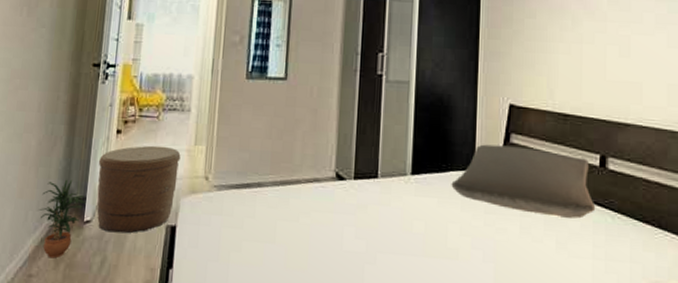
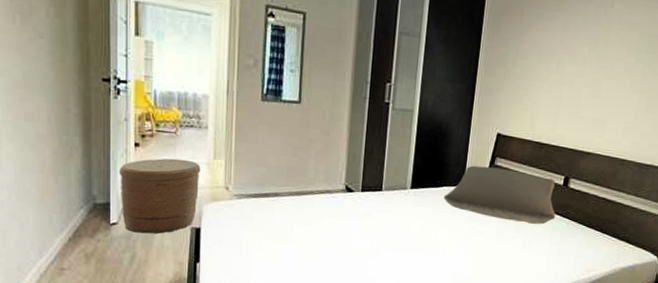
potted plant: present [39,179,86,259] -> none [63,186,110,255]

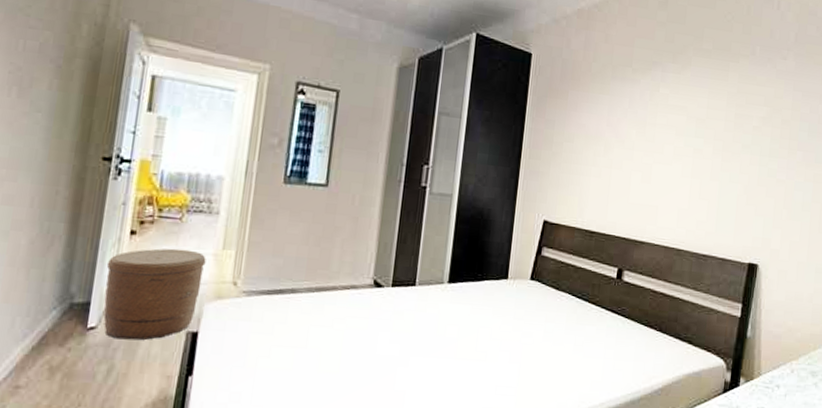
pillow: present [443,165,556,225] -> none [485,256,610,324]

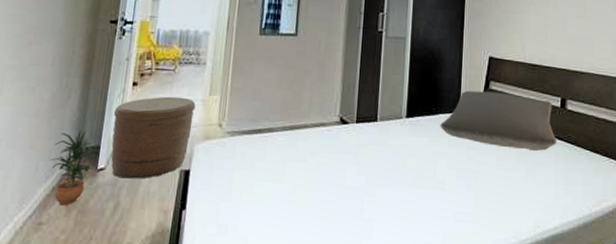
potted plant: none [30,282,90,368] -> present [51,130,100,206]
pillow: none [485,256,610,324] -> present [440,90,557,151]

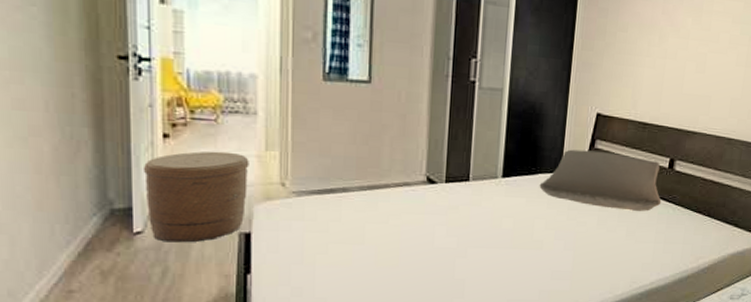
potted plant: present [51,130,100,206] -> none [69,188,133,272]

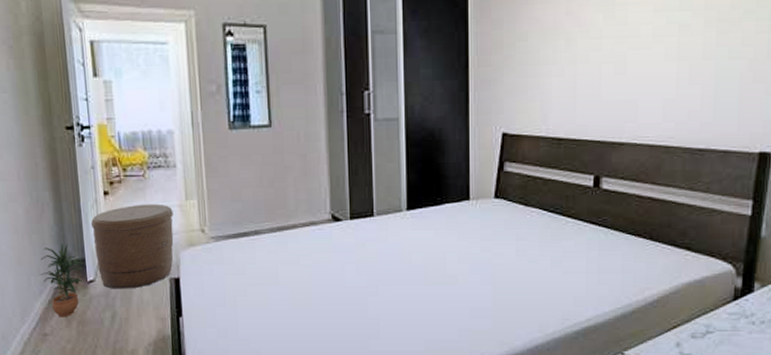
potted plant: none [69,188,133,272] -> present [40,243,86,318]
pillow: present [539,149,662,211] -> none [447,174,590,238]

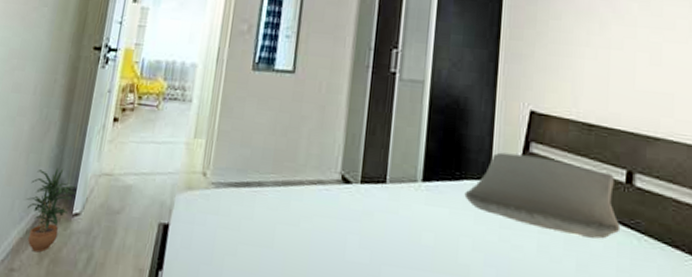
basket: present [90,203,174,289] -> none [86,136,179,229]
pillow: none [447,174,590,238] -> present [464,152,621,239]

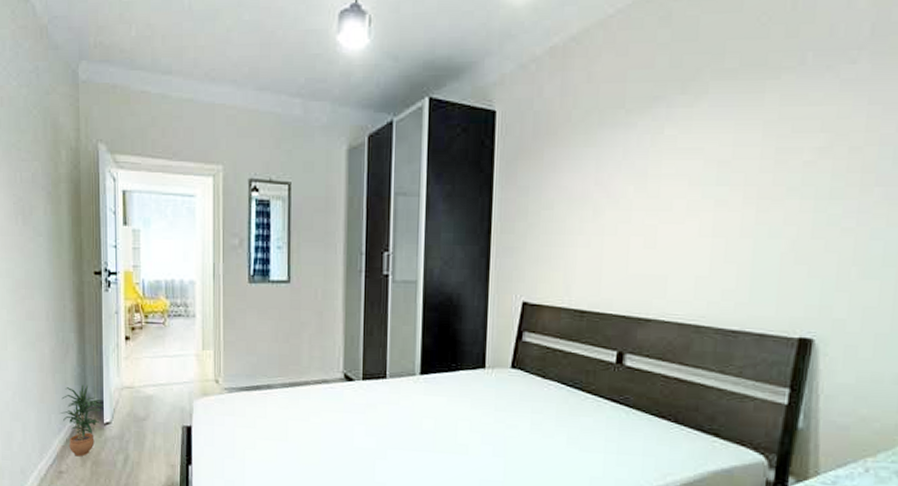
pillow: present [464,152,621,239] -> none [461,343,610,415]

